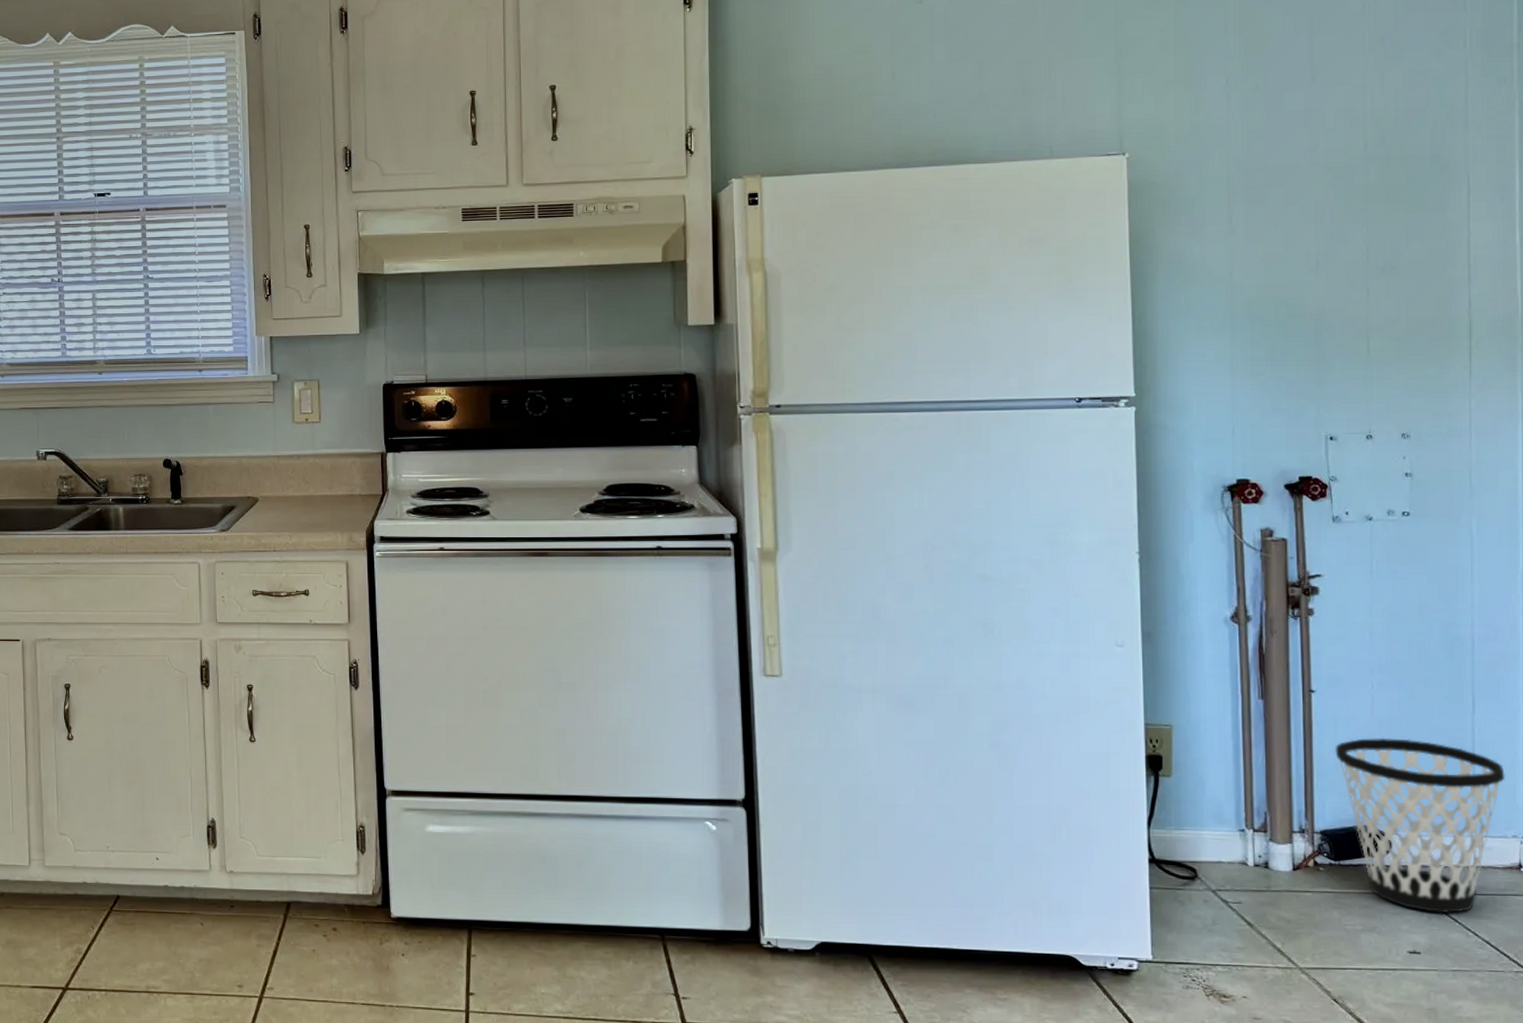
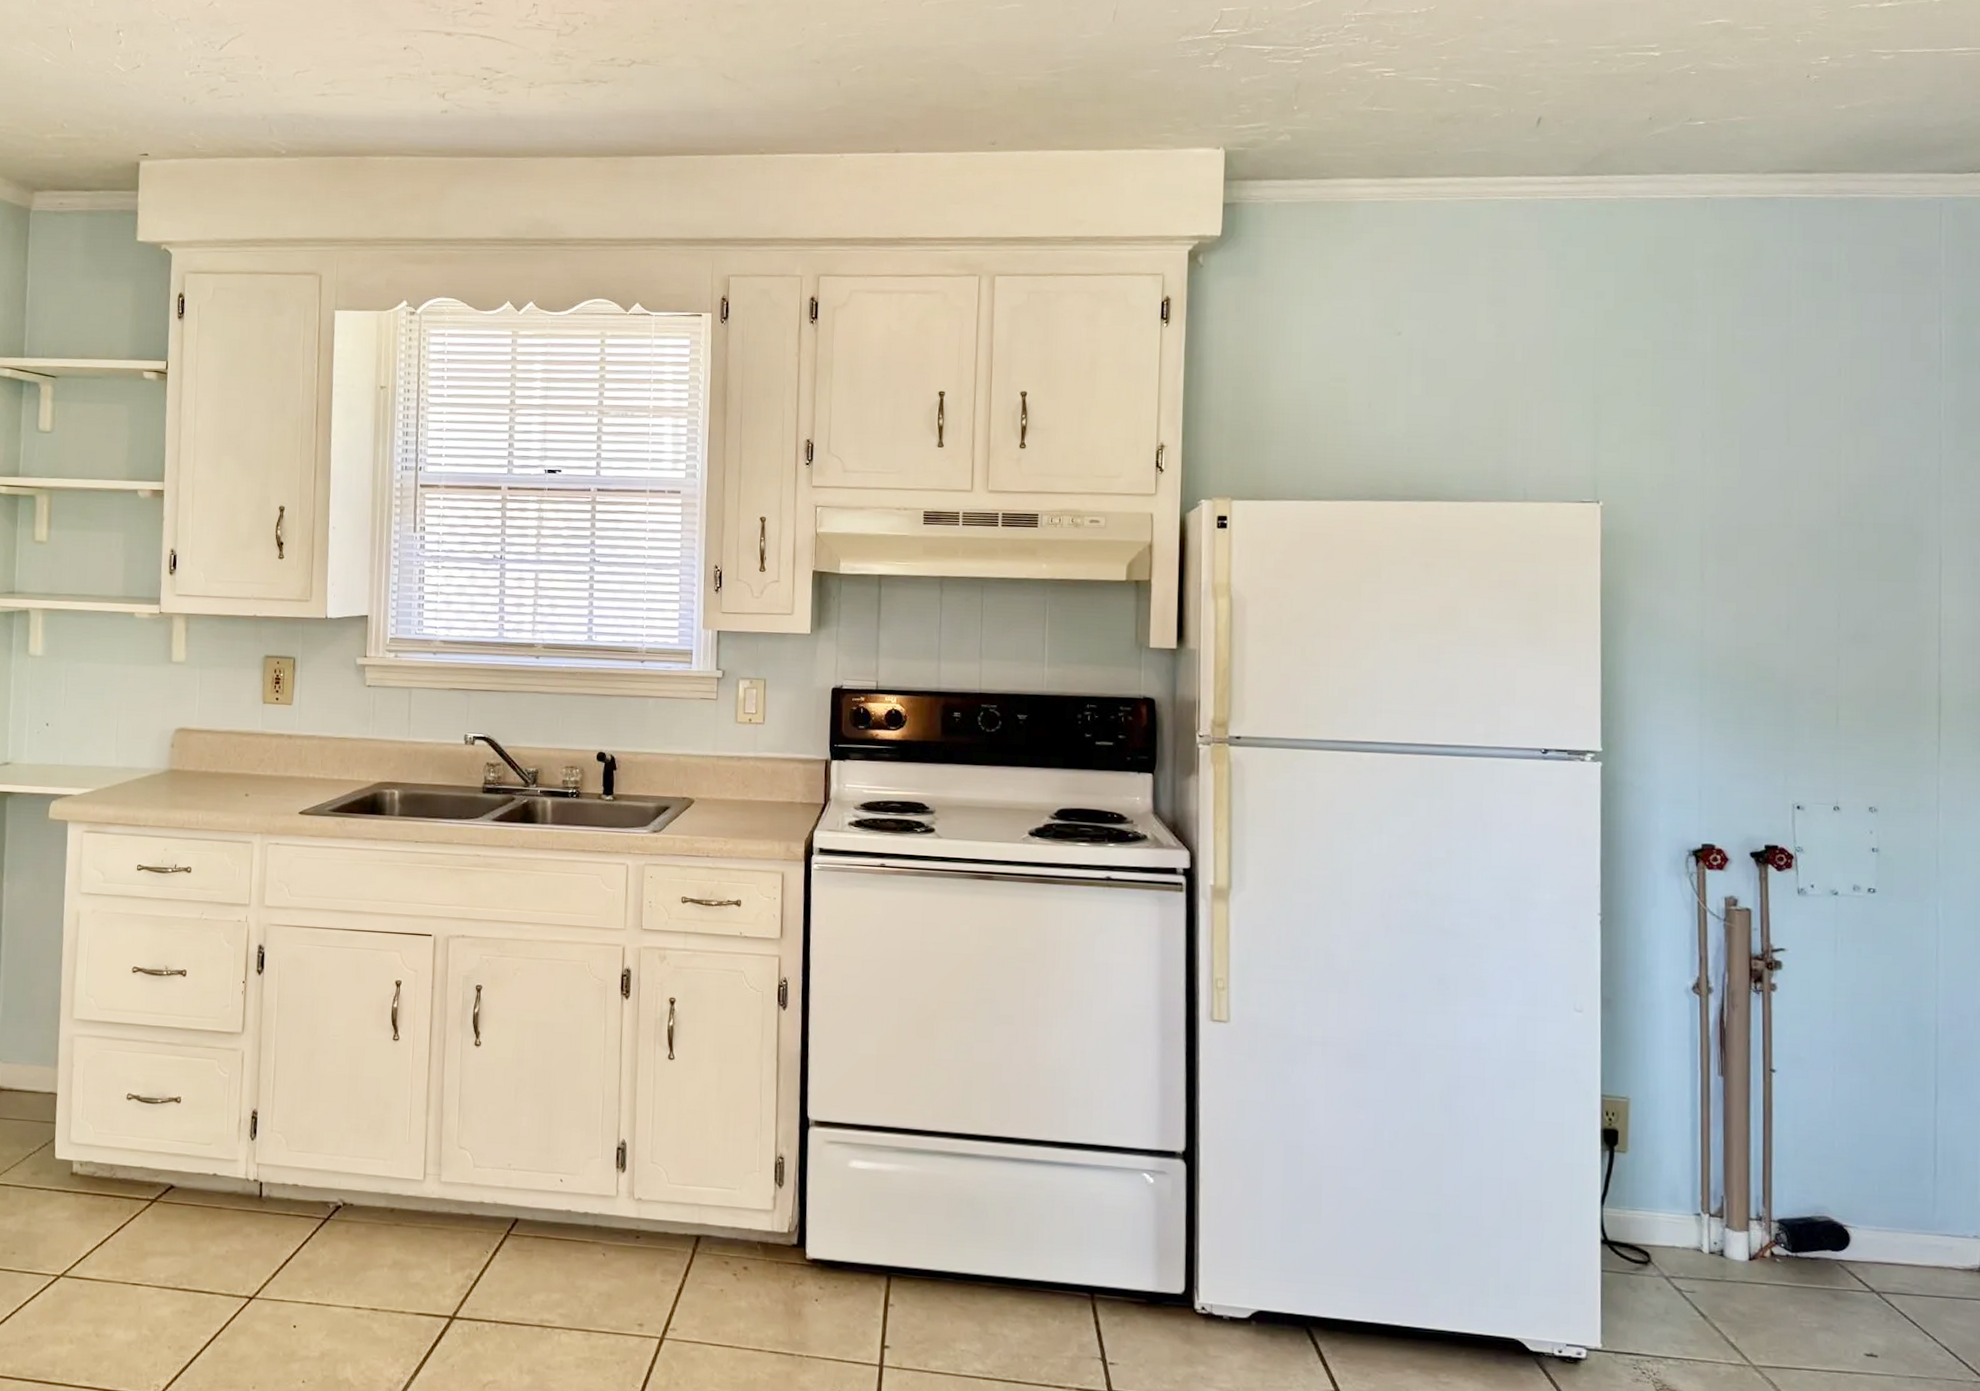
wastebasket: present [1335,737,1505,913] -> none [1795,1123,1967,1315]

